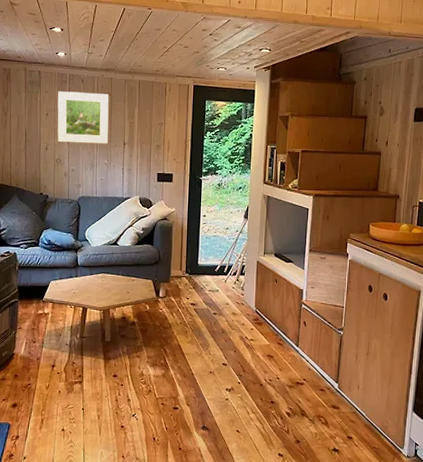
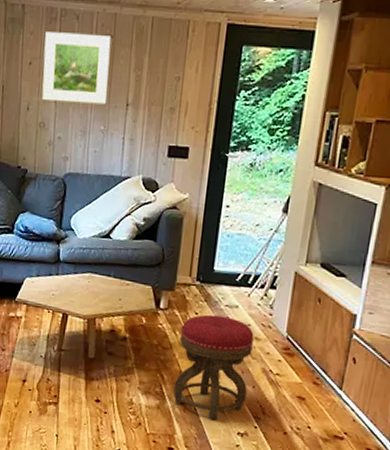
stool: none [175,298,232,381] -> present [173,314,254,421]

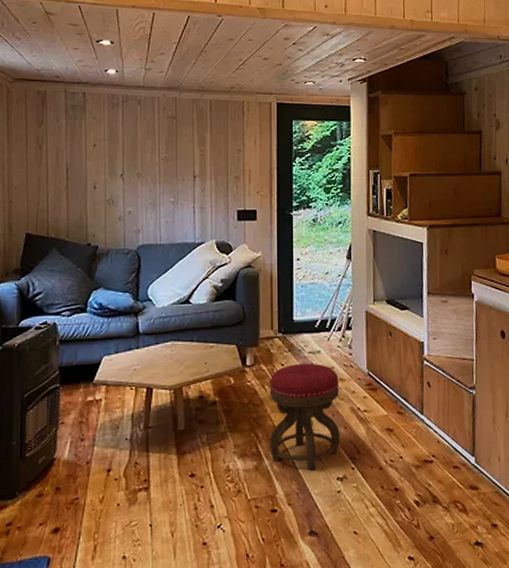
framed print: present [41,32,112,105] -> none [108,116,175,179]

